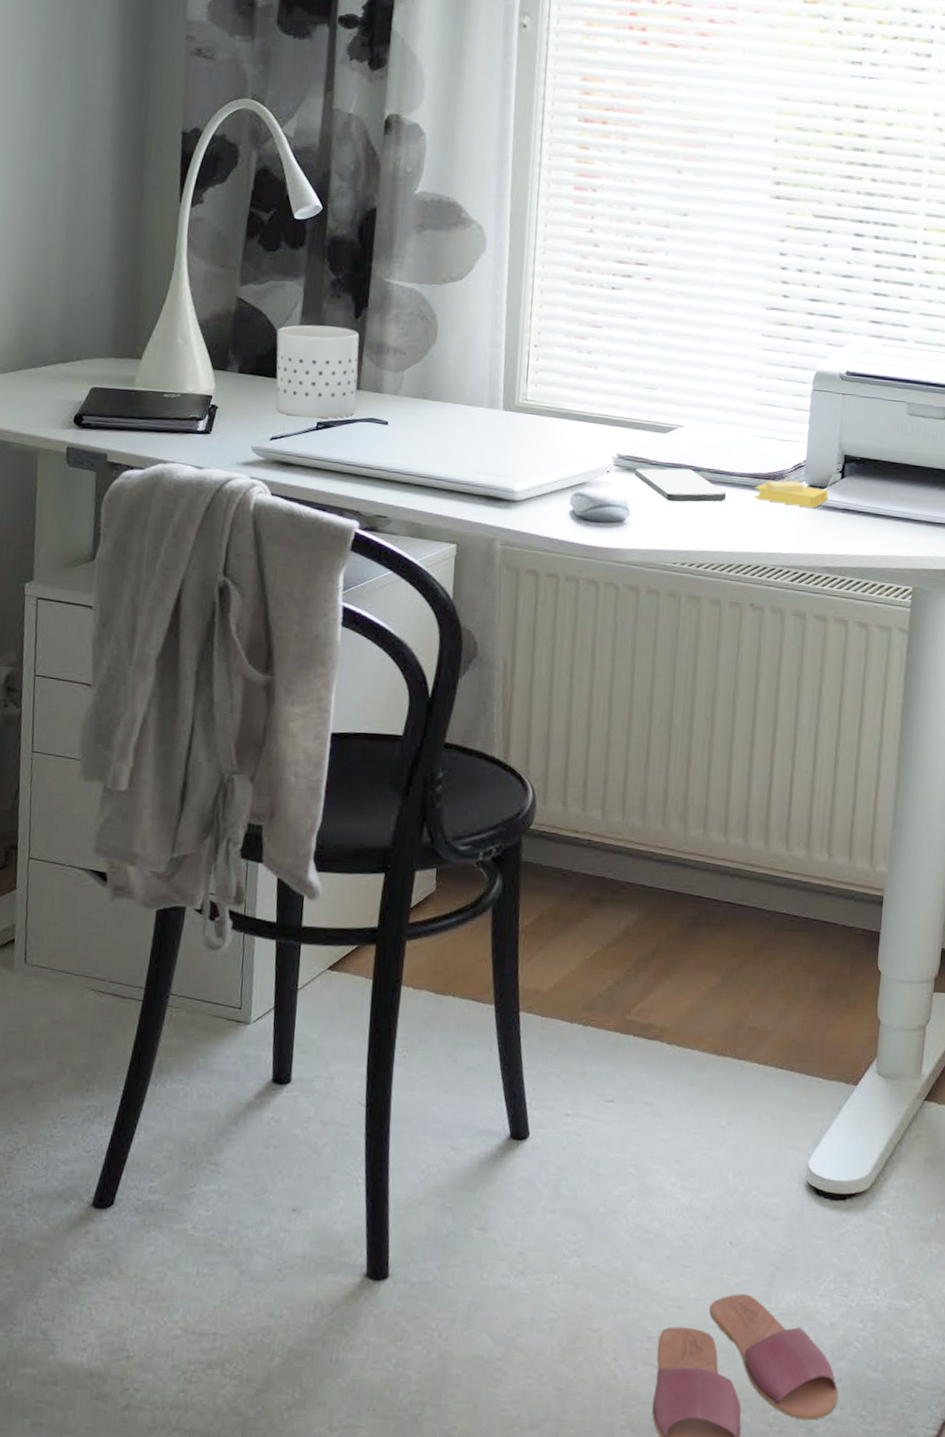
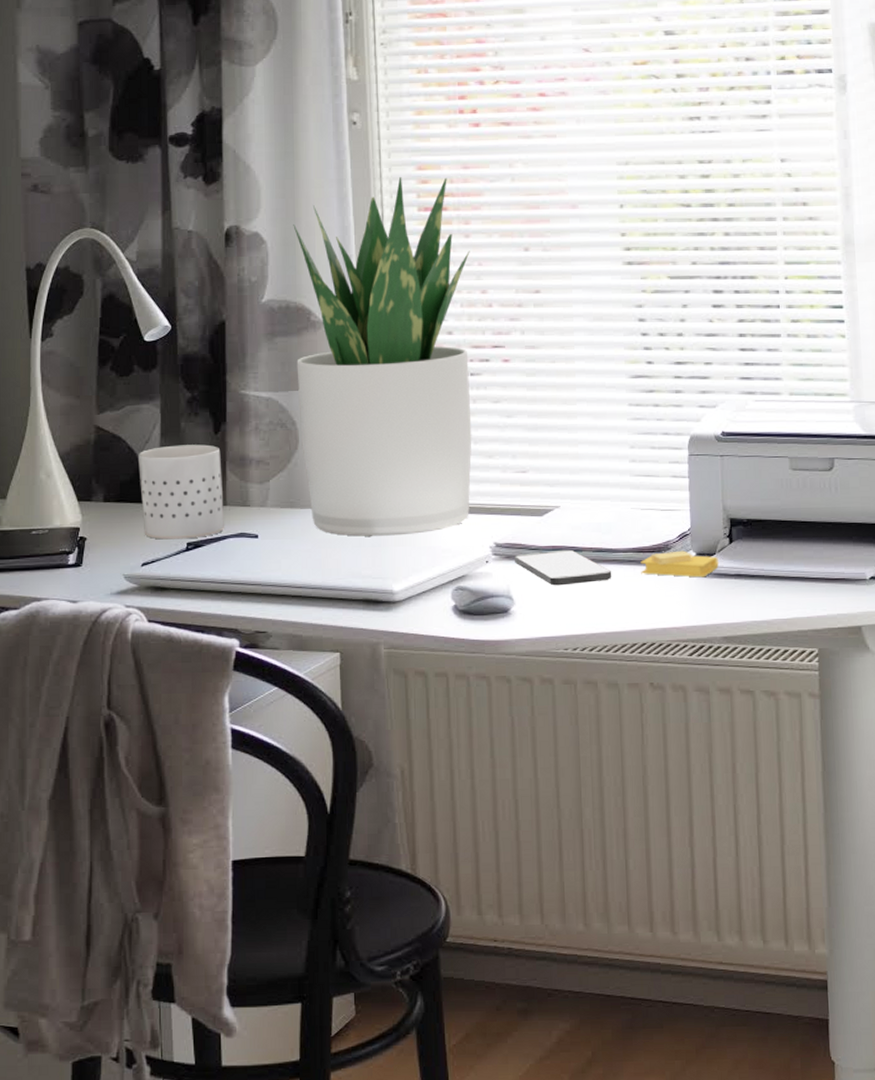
planter: none [439,86,625,438] -> present [293,177,472,537]

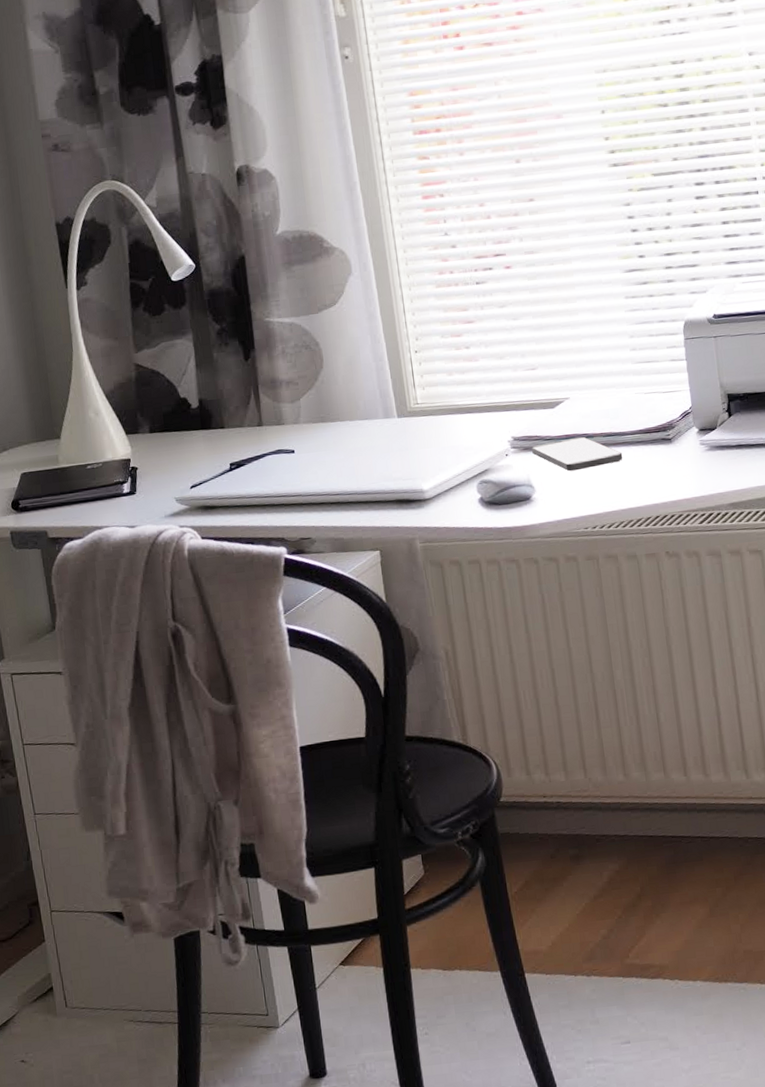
mug: present [137,444,225,540] -> none [176,371,264,463]
planter: present [293,177,472,537] -> none [298,100,487,443]
sticky notes: present [641,550,719,578] -> none [648,427,720,453]

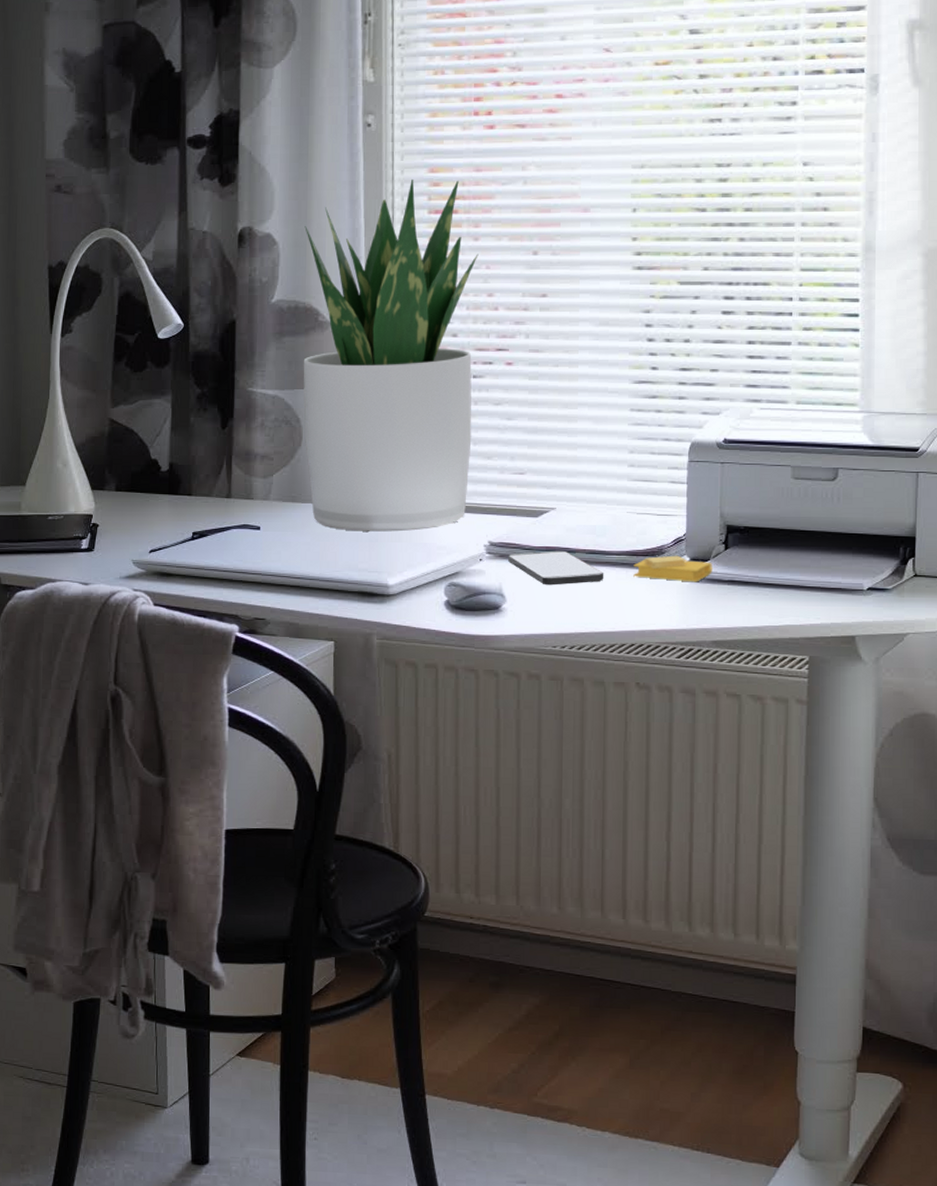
planter: none [298,100,487,443] -> present [303,180,479,532]
sticky notes: none [648,427,720,453] -> present [633,555,712,582]

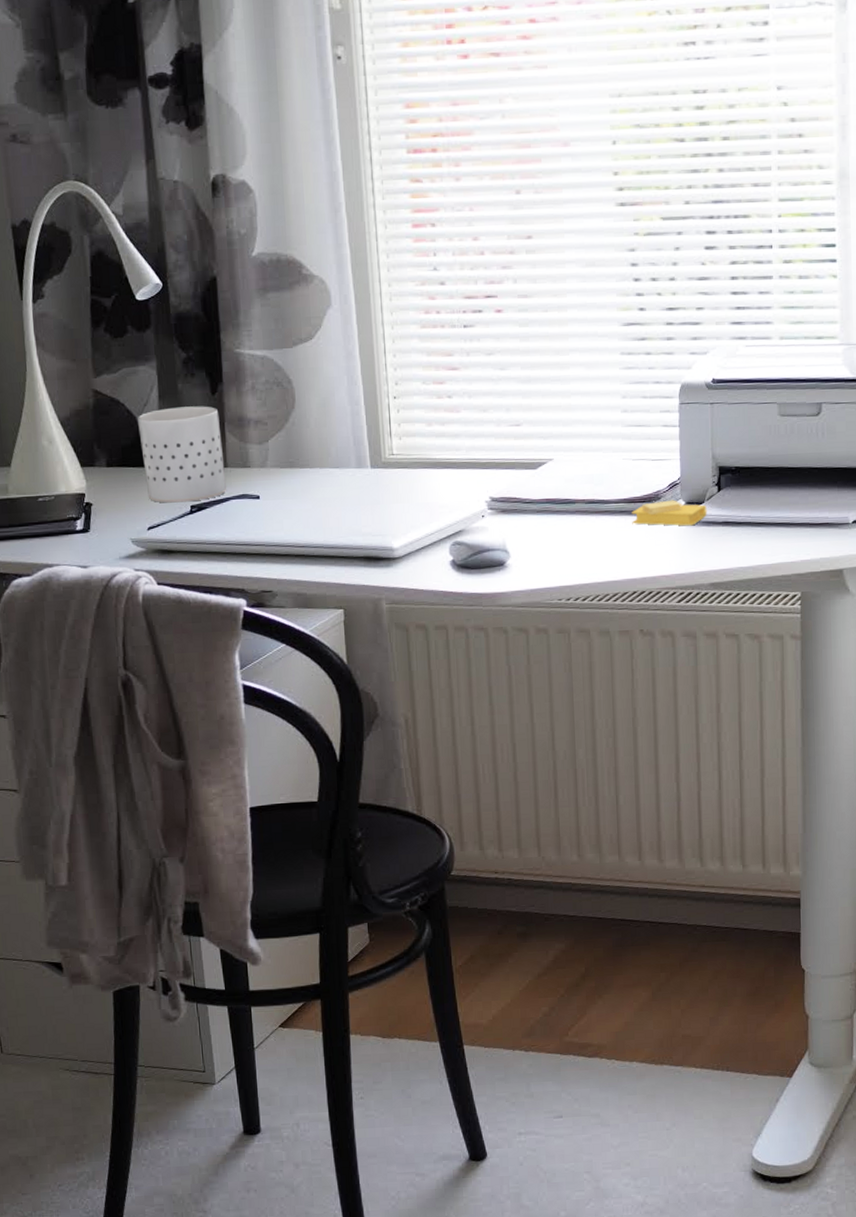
mug: none [148,439,229,529] -> present [137,406,227,503]
planter: present [303,180,479,532] -> none [280,116,467,495]
smartphone: present [508,550,604,586] -> none [510,502,604,538]

